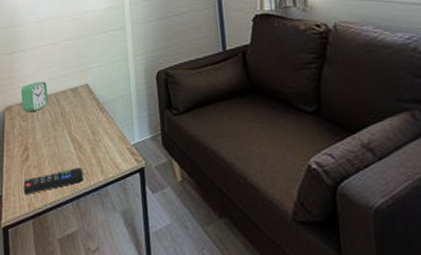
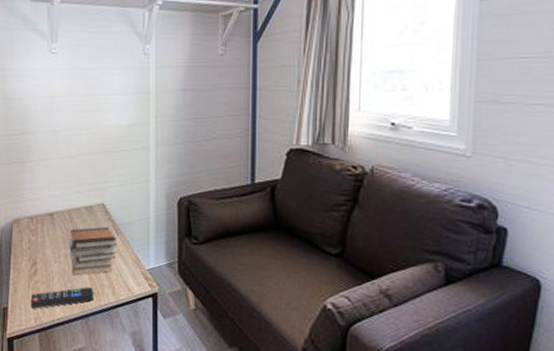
alarm clock: present [20,81,48,111] -> none [30,196,60,226]
book stack: none [56,107,102,157] -> present [68,227,117,276]

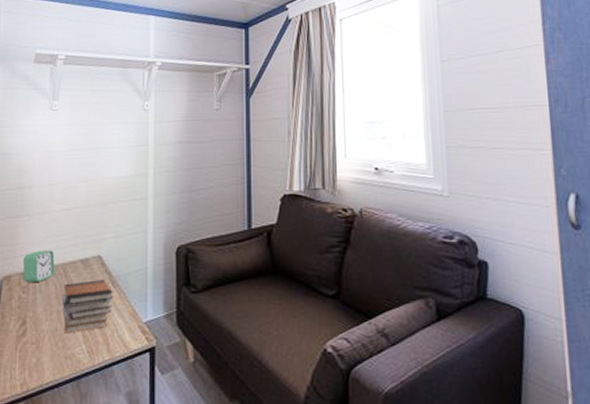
alarm clock: none [30,196,60,226] -> present [22,250,55,282]
remote control: present [30,287,94,309] -> none [17,345,88,373]

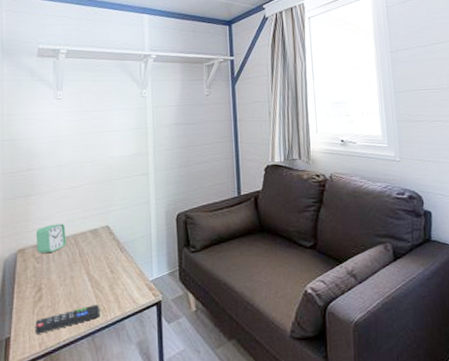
remote control: none [17,345,88,373] -> present [35,304,100,334]
book stack: present [61,280,113,334] -> none [74,247,121,296]

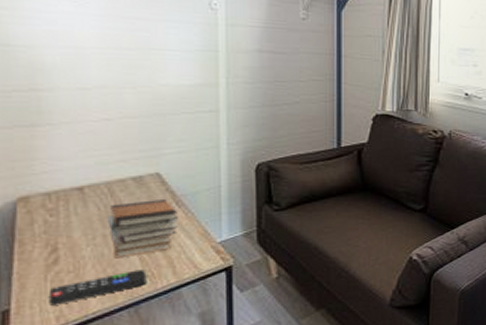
alarm clock: present [35,223,66,253] -> none [46,166,95,203]
book stack: none [74,247,121,296] -> present [107,200,178,259]

